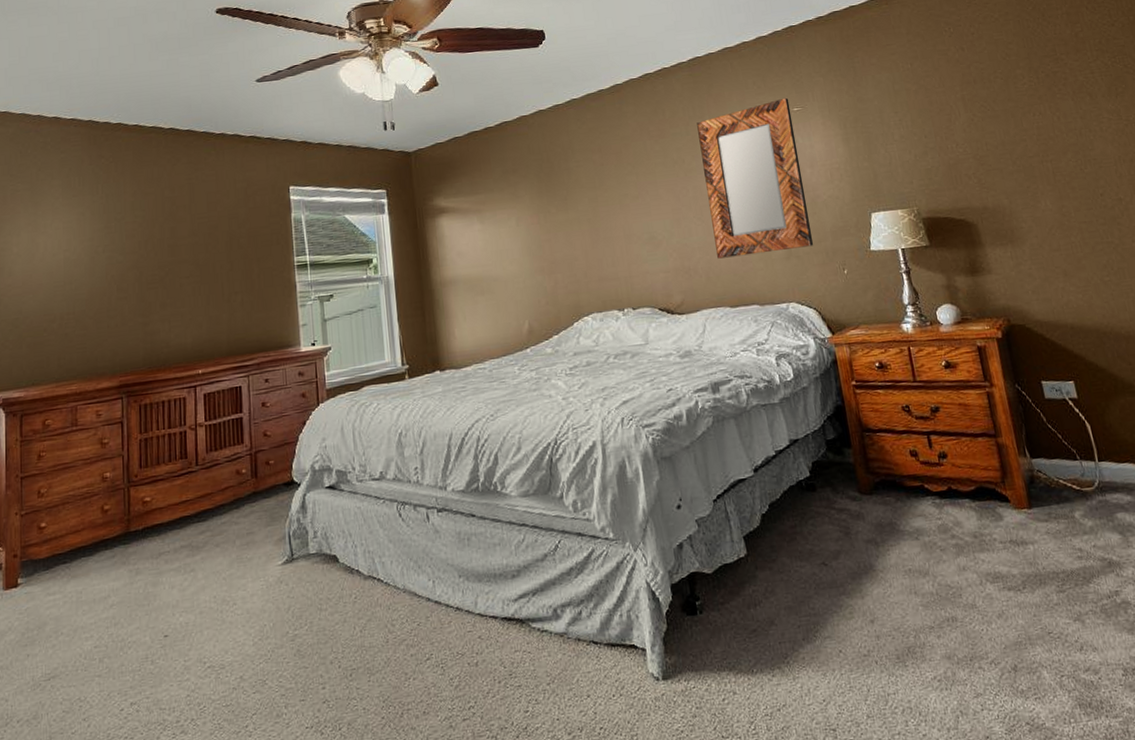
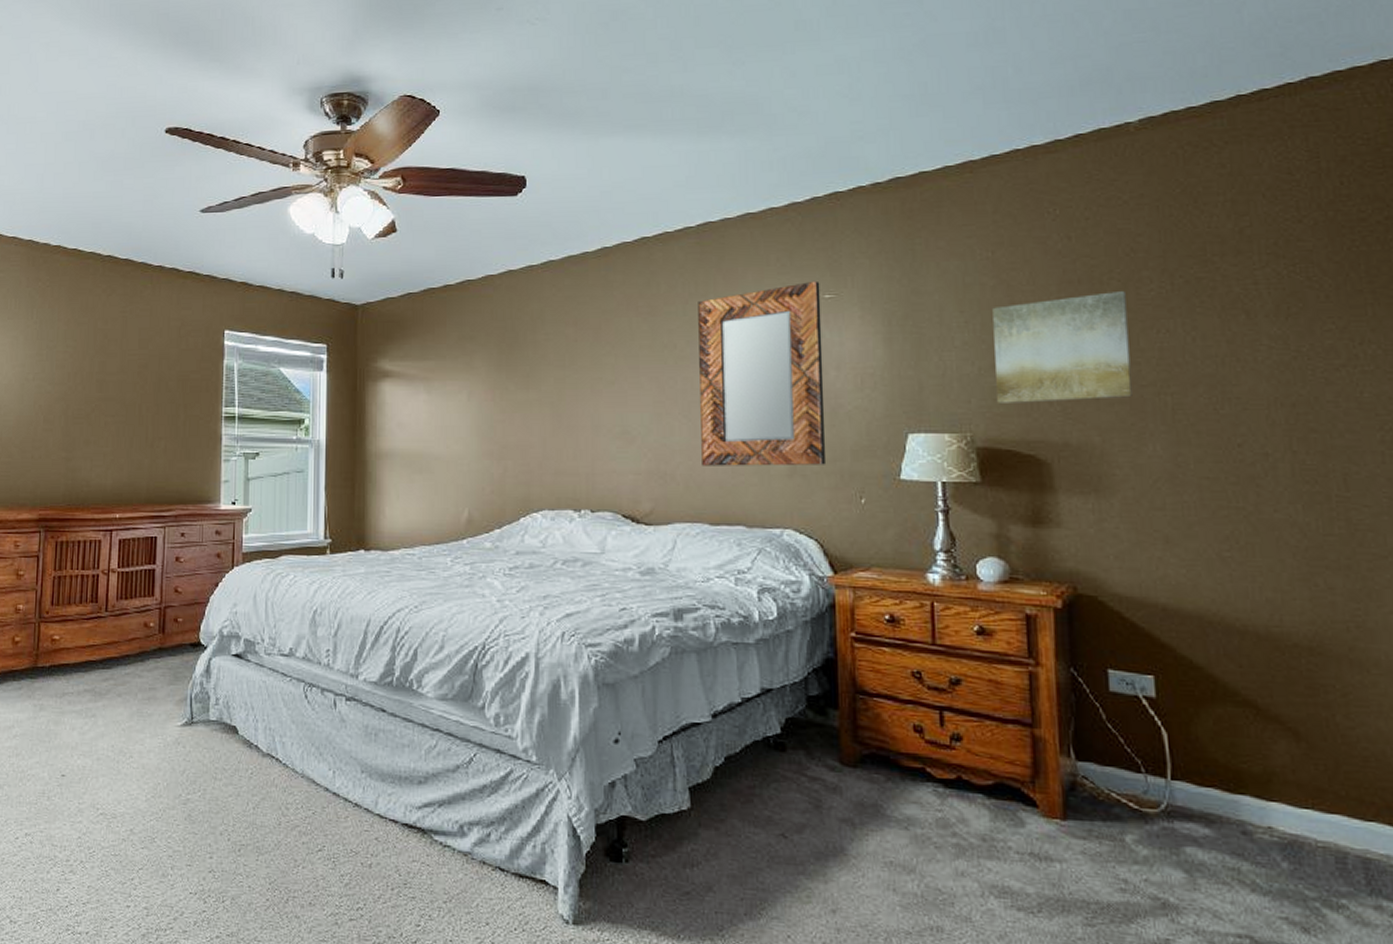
wall art: none [917,85,1025,183] -> present [992,290,1132,405]

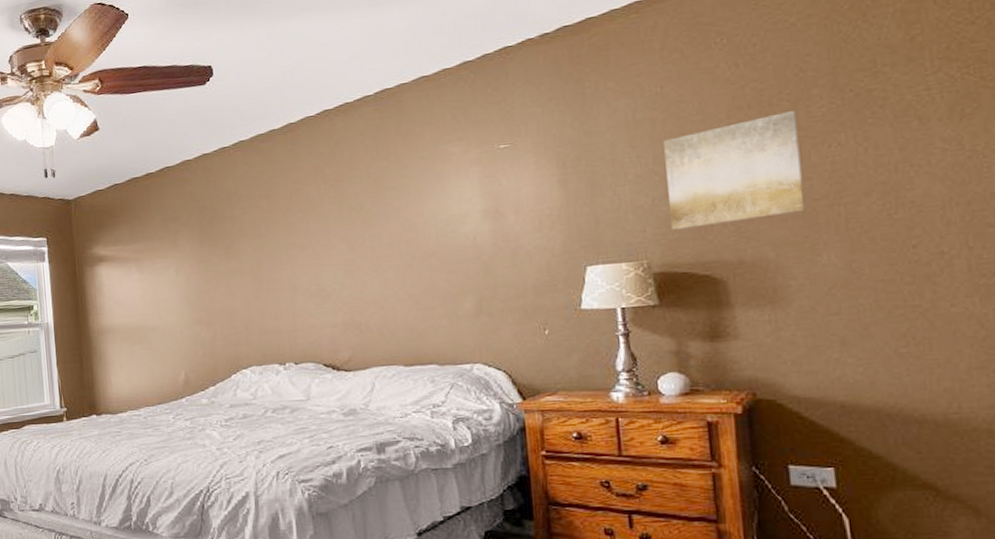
home mirror: present [698,280,827,466] -> none [380,133,510,314]

